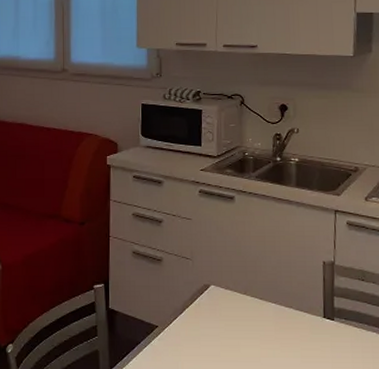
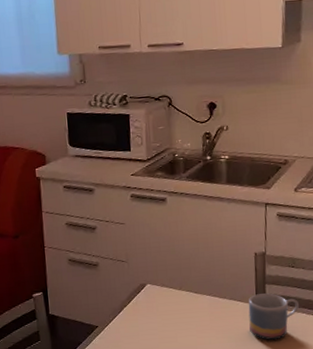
mug: none [315,306,370,358] -> present [248,293,300,340]

